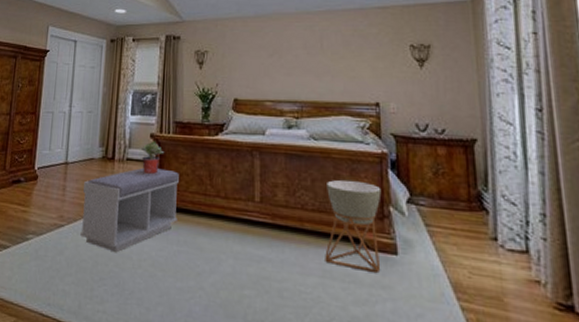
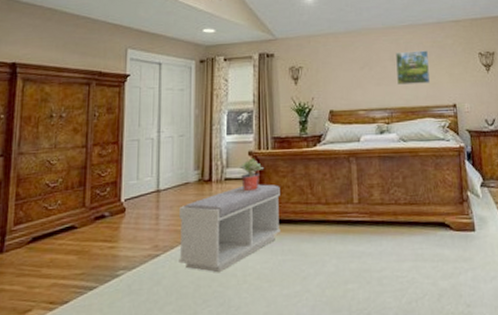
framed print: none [310,39,349,77] -> present [396,50,431,85]
planter: present [325,179,382,274] -> none [416,173,463,250]

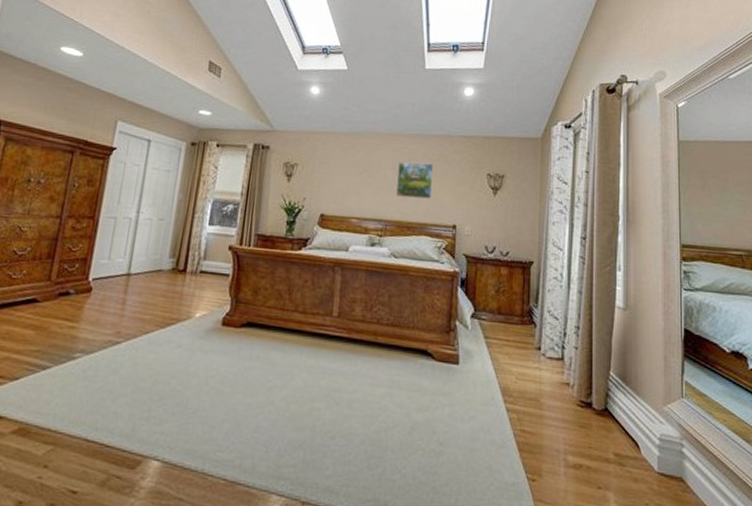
bench: present [179,184,281,273] -> none [140,282,257,371]
potted plant: present [240,158,265,191] -> none [216,253,244,288]

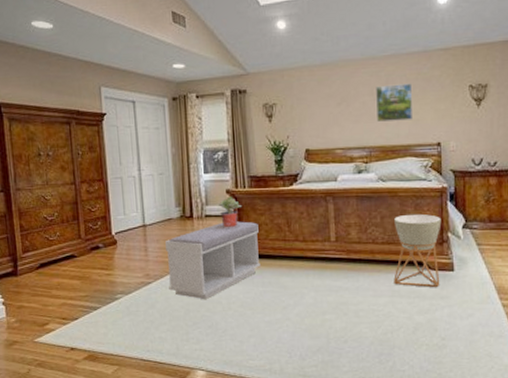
bench: none [140,282,257,371] -> present [165,221,261,300]
potted plant: none [216,253,244,288] -> present [219,196,243,227]
planter: none [394,296,451,382] -> present [393,214,442,288]

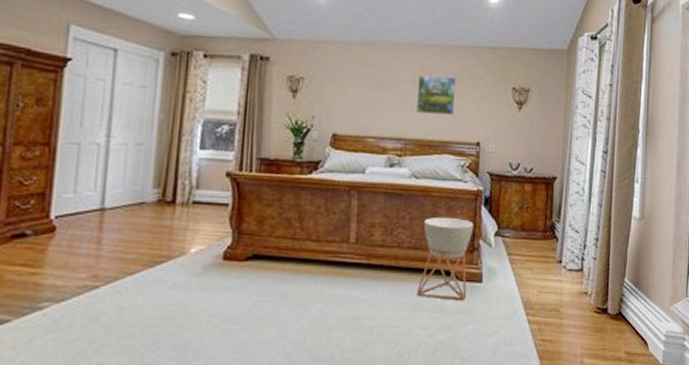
bench: present [165,221,261,300] -> none [125,212,262,312]
potted plant: present [219,196,243,227] -> none [213,180,245,218]

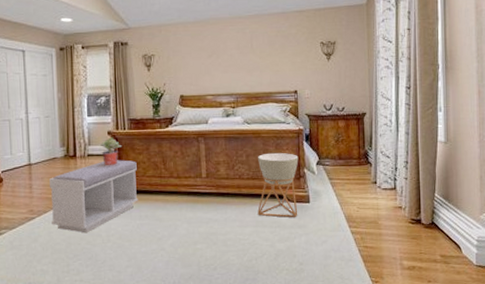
bench: none [125,212,262,312] -> present [50,160,138,233]
potted plant: none [213,180,245,218] -> present [101,137,123,165]
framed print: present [416,75,457,115] -> none [242,39,274,72]

